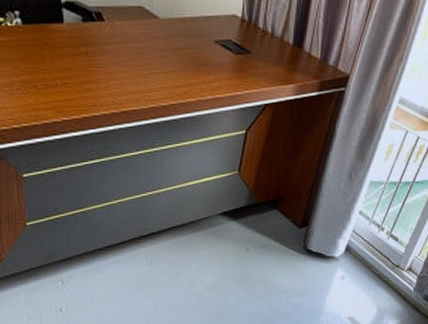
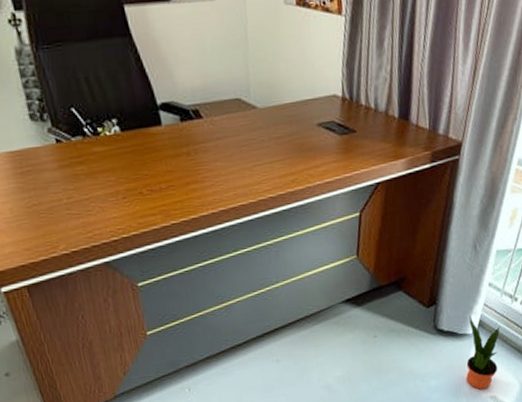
potted plant: none [328,238,365,311] -> present [466,314,500,390]

